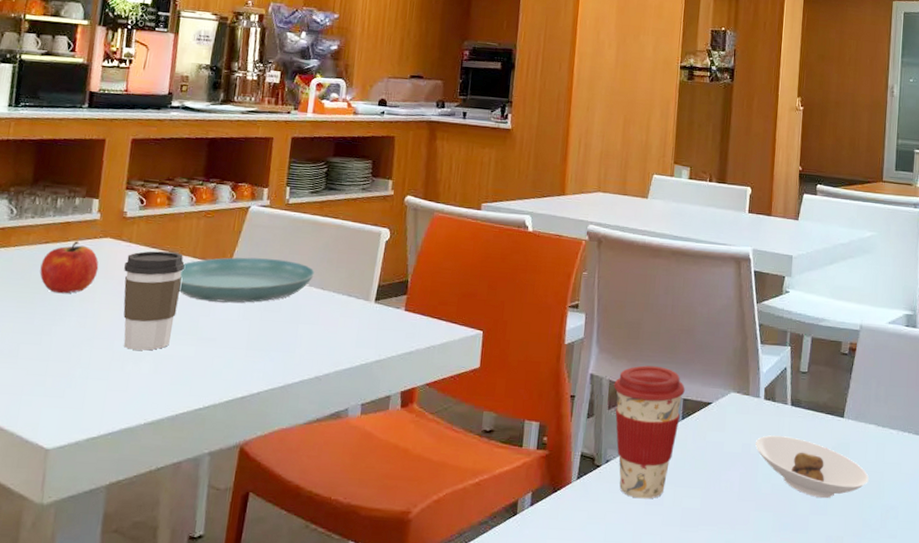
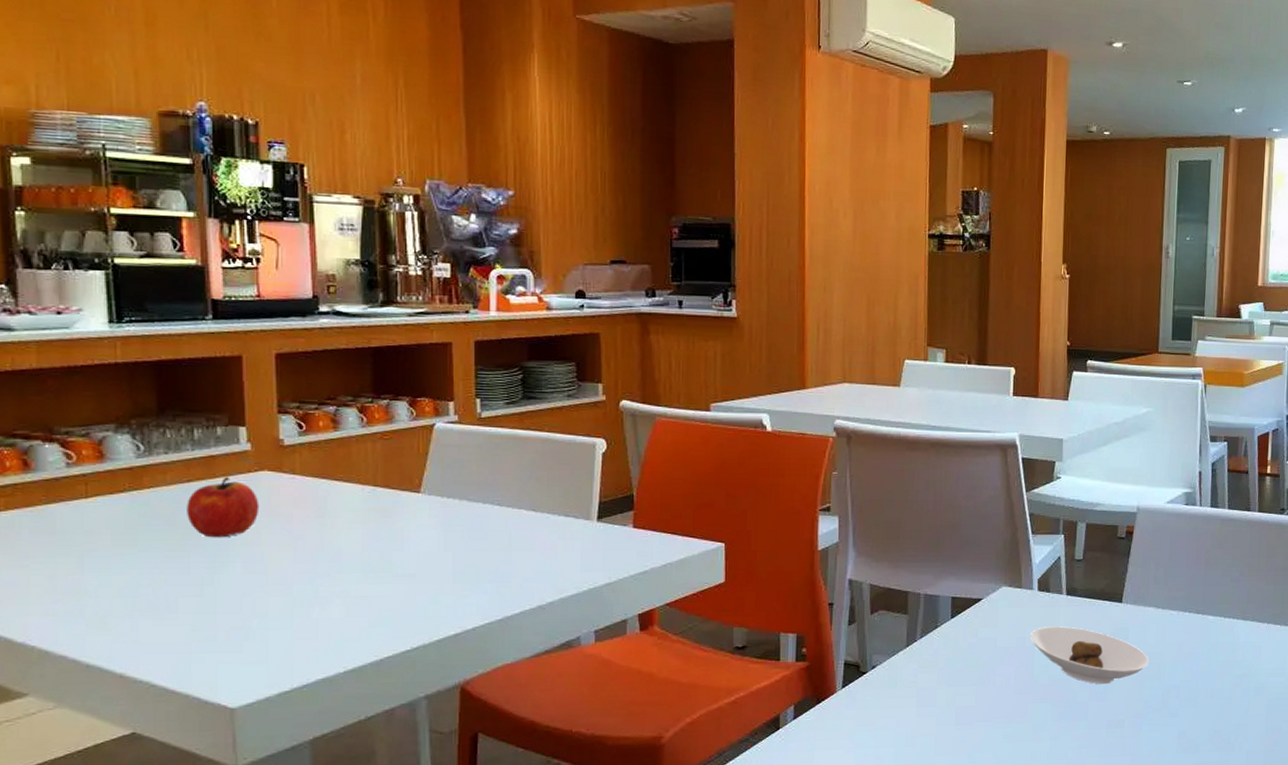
coffee cup: present [123,251,185,351] -> none [291,482,365,593]
saucer: present [178,257,315,303] -> none [360,482,522,534]
coffee cup: present [614,365,685,499] -> none [875,566,953,702]

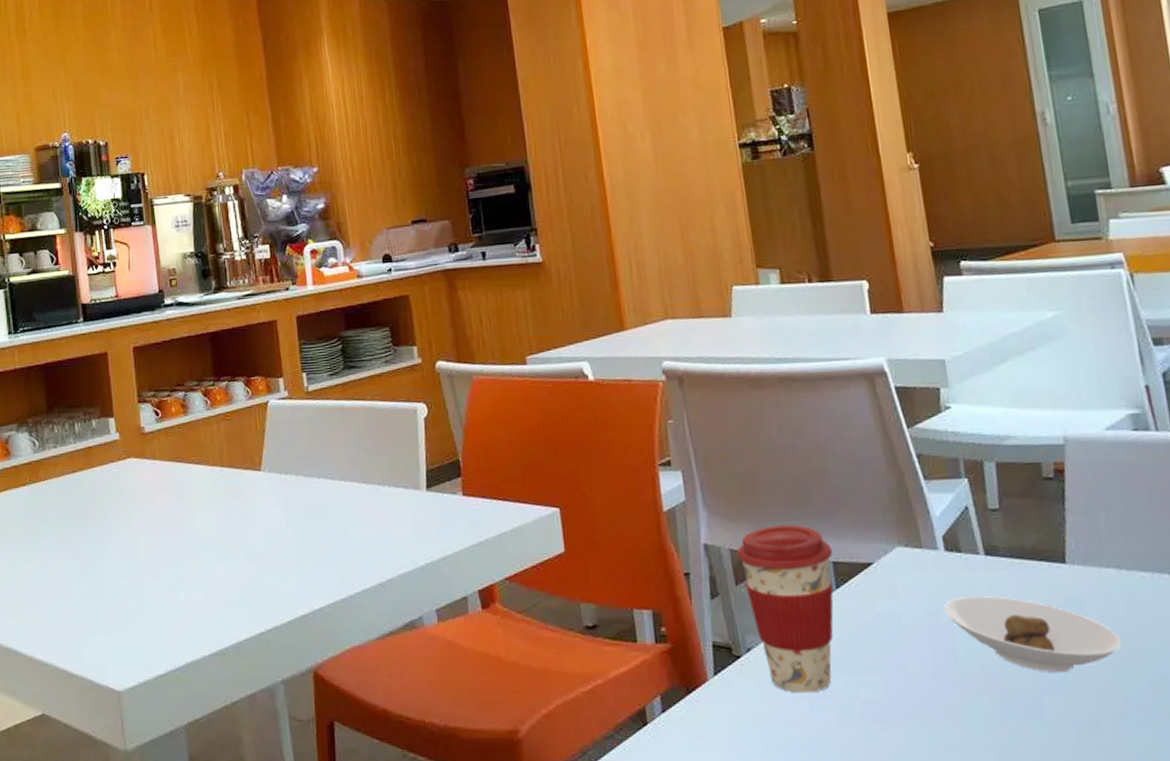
fruit: present [187,477,260,538] -> none [73,466,130,524]
coffee cup: none [875,566,953,702] -> present [736,525,834,693]

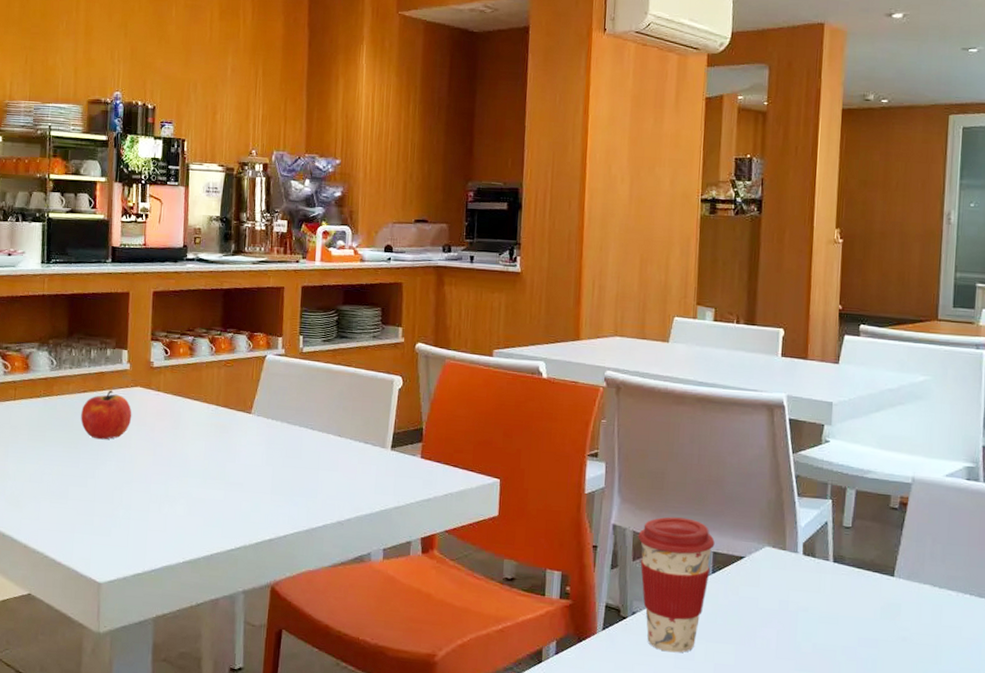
fruit: none [73,466,130,524] -> present [81,390,132,440]
saucer: present [943,596,1122,673] -> none [793,592,924,661]

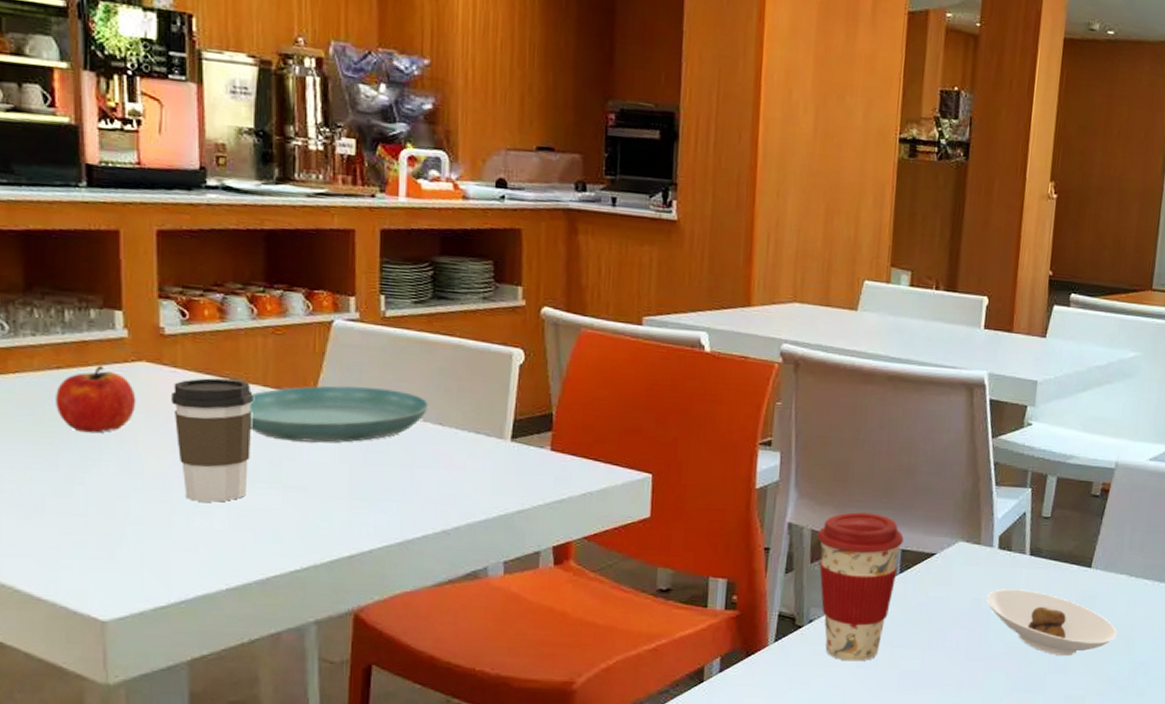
coffee cup: none [155,399,209,494] -> present [172,378,253,502]
saucer: none [205,405,331,450] -> present [248,385,429,443]
saucer: none [793,592,924,661] -> present [986,589,1117,656]

